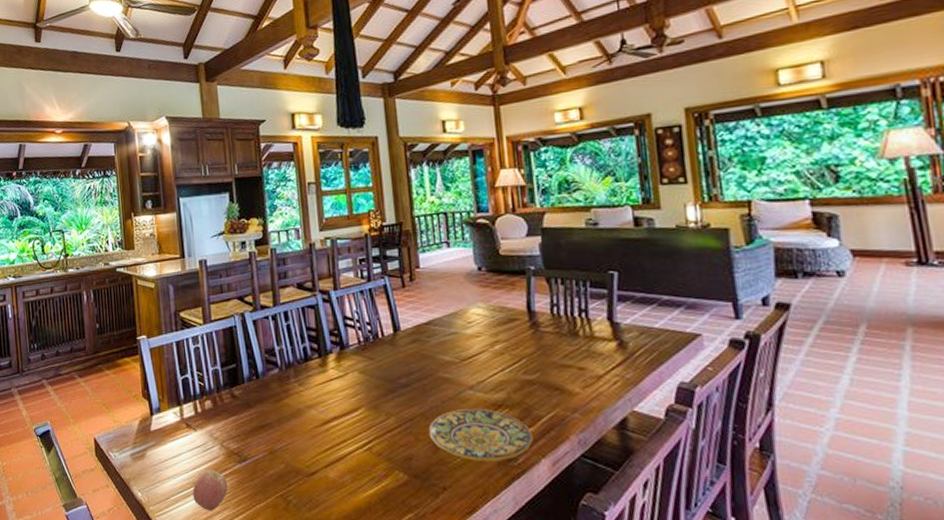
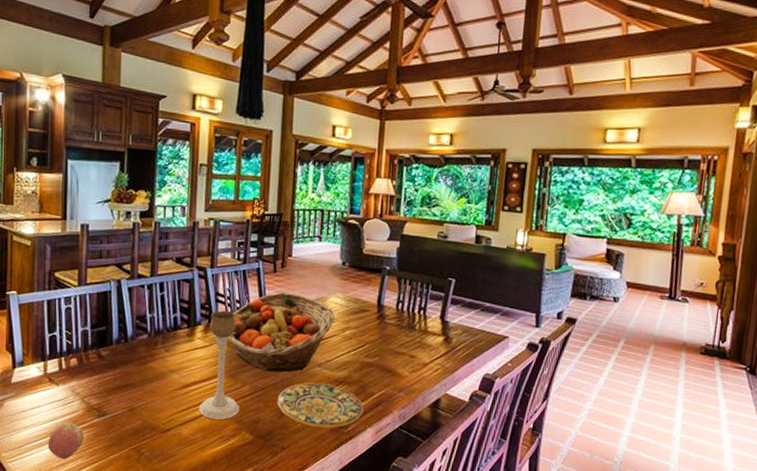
candle holder: none [341,335,388,459] -> present [198,310,239,420]
fruit basket: none [363,308,480,400] -> present [227,292,335,373]

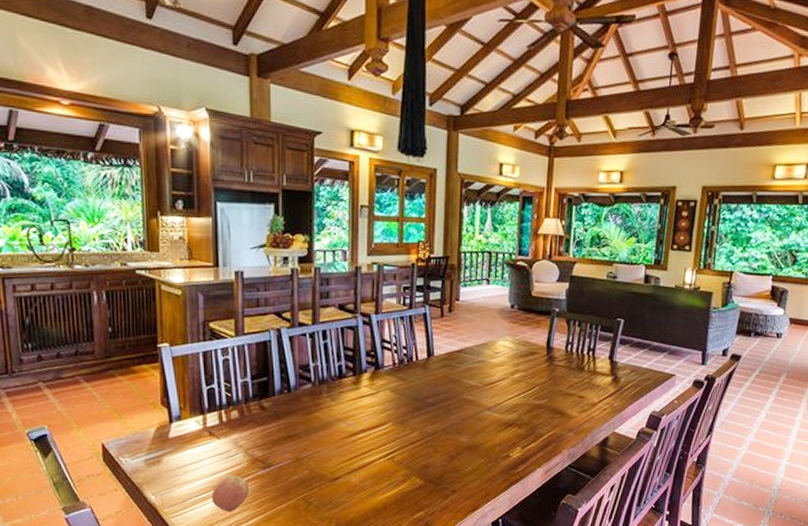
candle holder: present [198,310,239,420] -> none [367,357,409,467]
fruit basket: present [227,292,335,373] -> none [395,337,504,417]
plate: present [277,382,364,428] -> none [447,426,534,470]

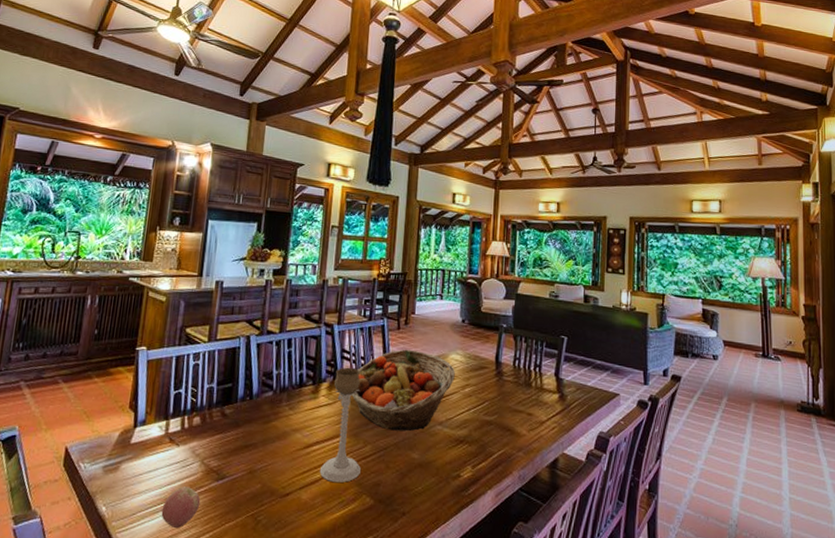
candle holder: none [367,357,409,467] -> present [319,367,361,483]
fruit basket: none [395,337,504,417] -> present [351,349,455,432]

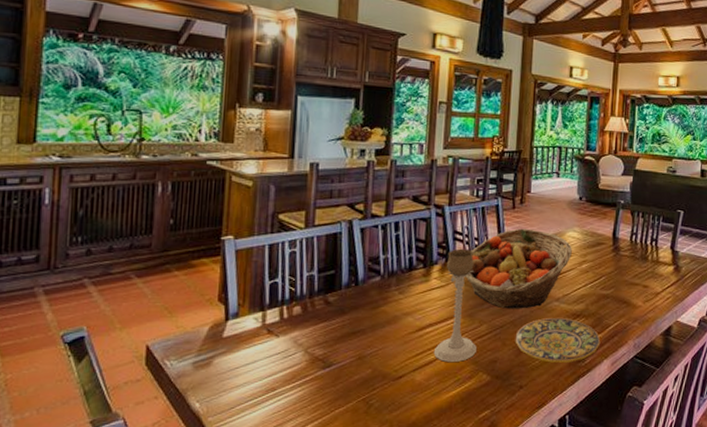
apple: present [161,486,201,529] -> none [263,377,307,419]
plate: none [398,441,484,491] -> present [515,317,601,363]

